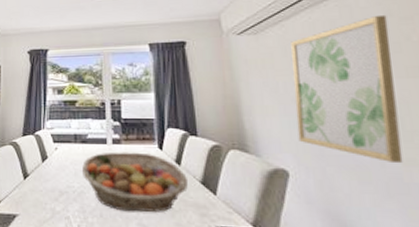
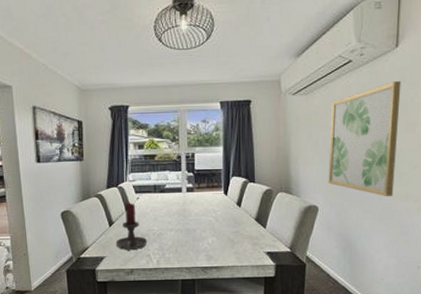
candle holder: none [30,153,67,211] -> present [115,202,148,252]
fruit basket: present [82,152,188,213] -> none [161,198,245,247]

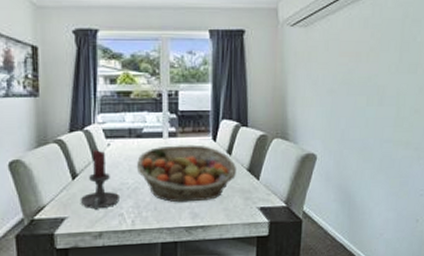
fruit basket: none [161,198,245,247] -> present [137,144,236,203]
wall art: present [328,80,401,197] -> none [327,16,404,145]

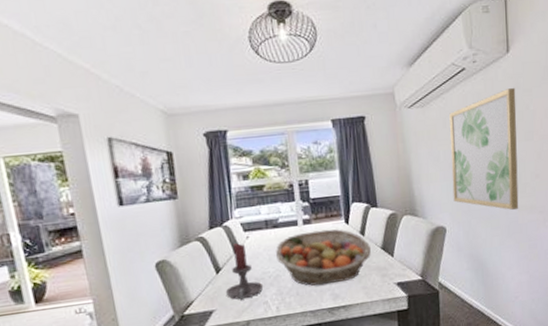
wall art: none [327,16,404,145] -> present [449,87,519,210]

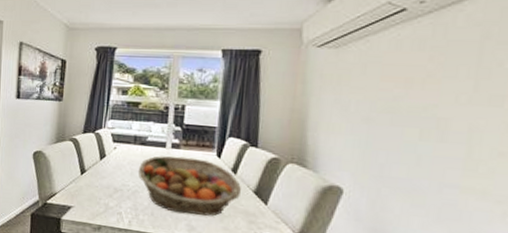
candle holder: present [225,243,264,301] -> none [85,151,121,206]
wall art: present [449,87,519,210] -> none [360,37,484,191]

